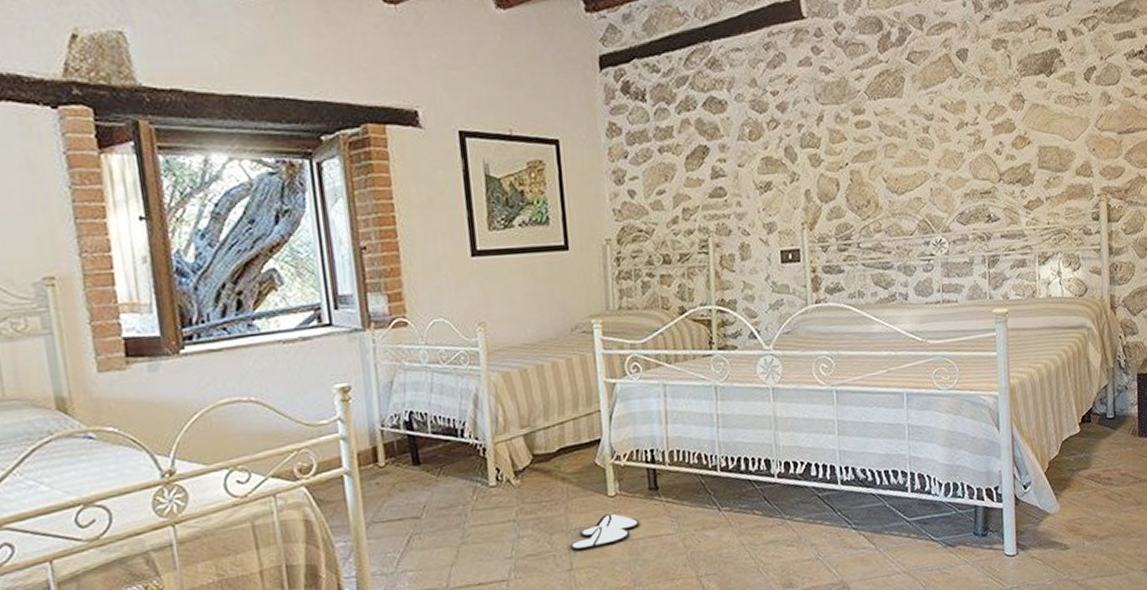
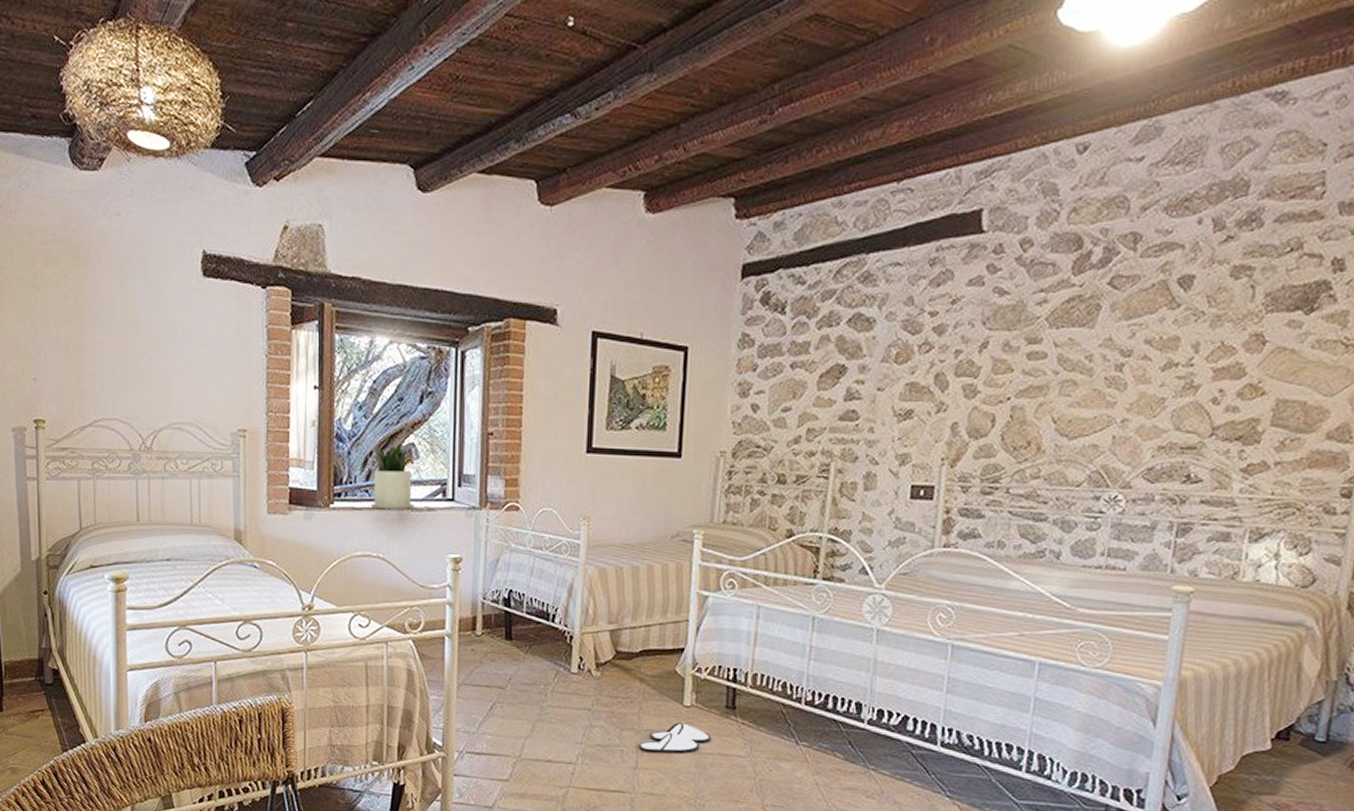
planter: none [226,269,286,348] -> present [370,442,415,510]

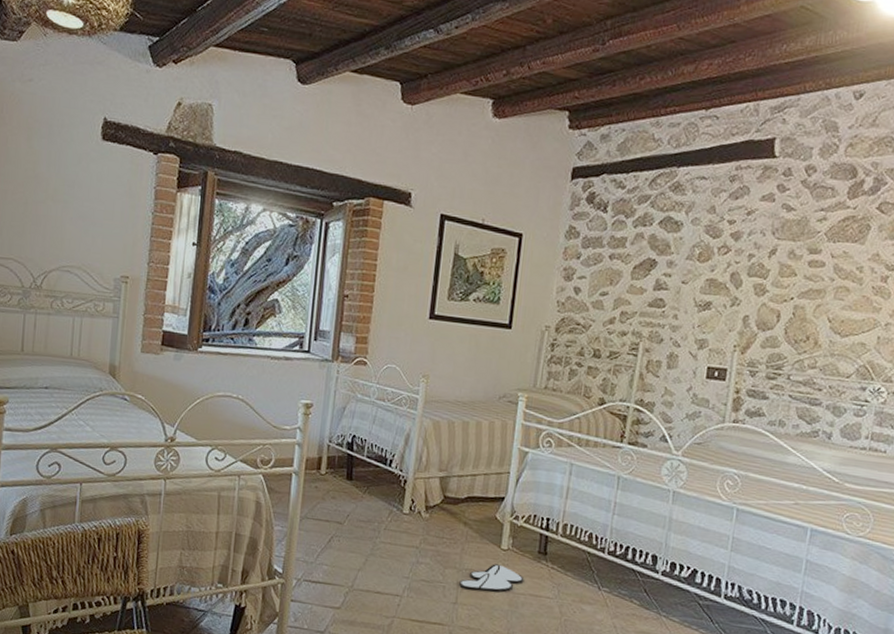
planter: present [370,442,415,510] -> none [234,296,274,358]

